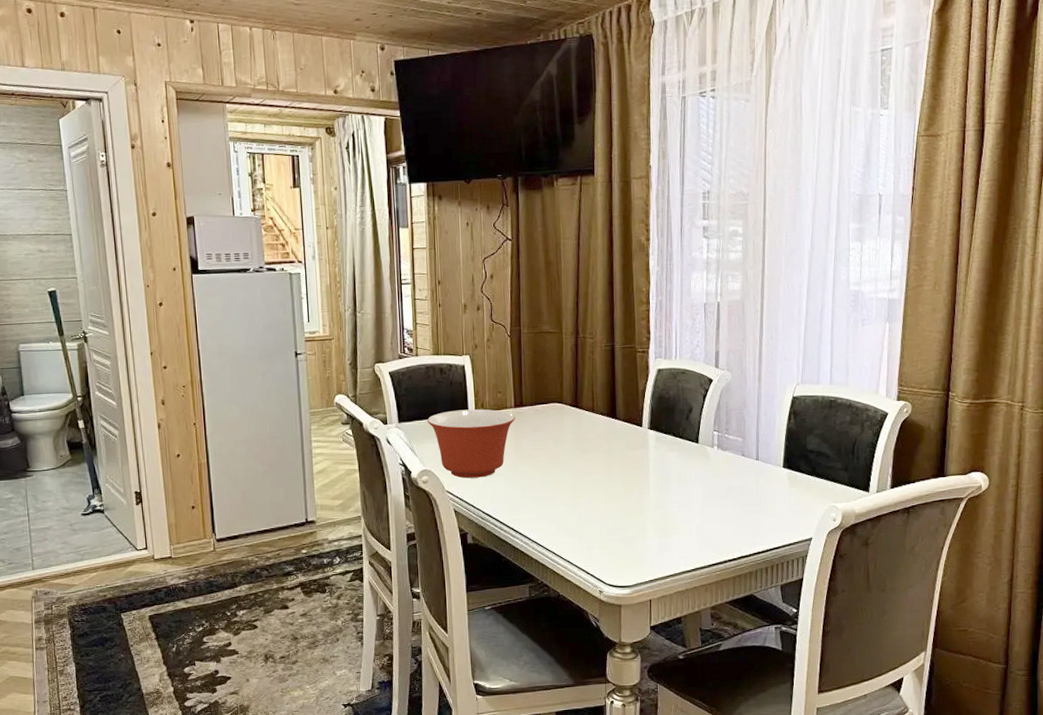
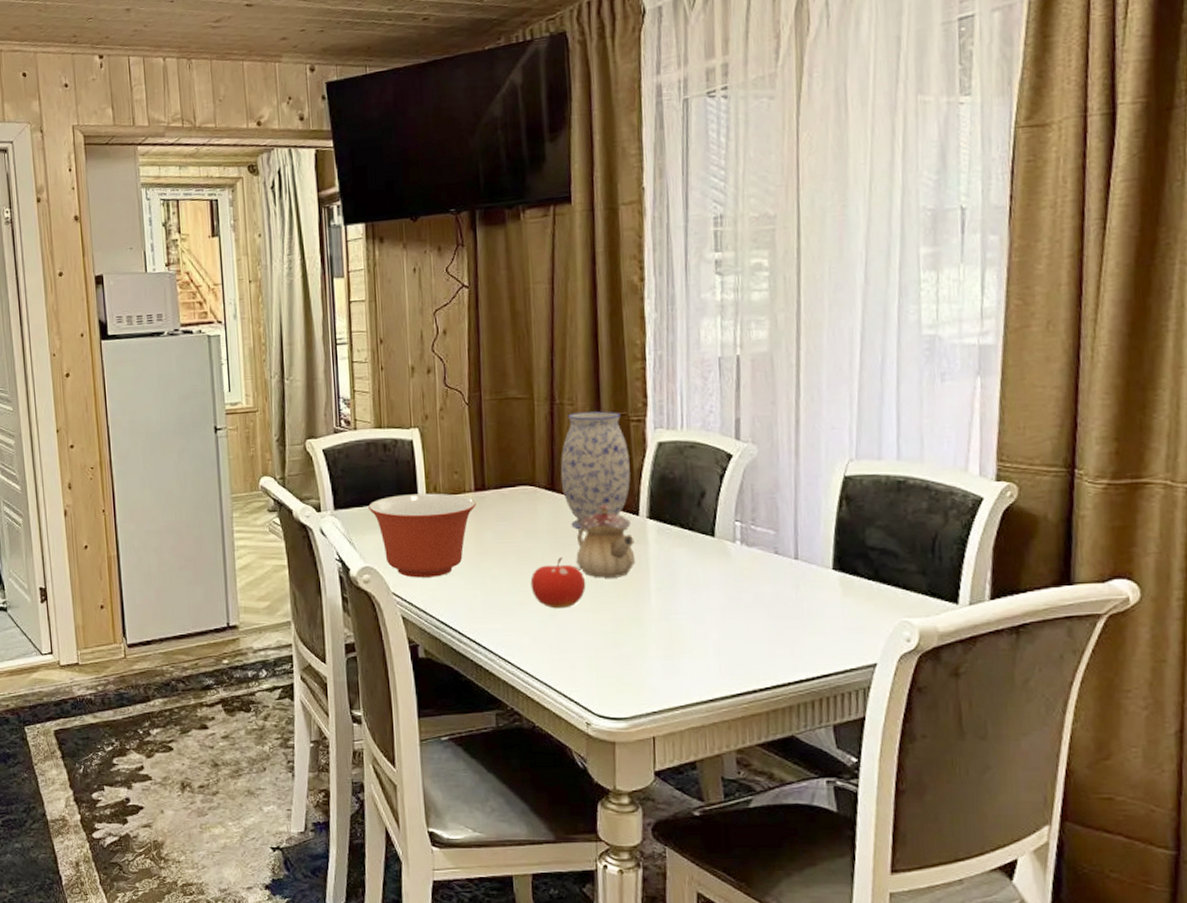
fruit: none [558,460,601,502] -> present [530,557,586,609]
vase: none [582,344,636,439] -> present [560,411,631,530]
teapot: none [593,417,639,477] -> present [576,504,636,578]

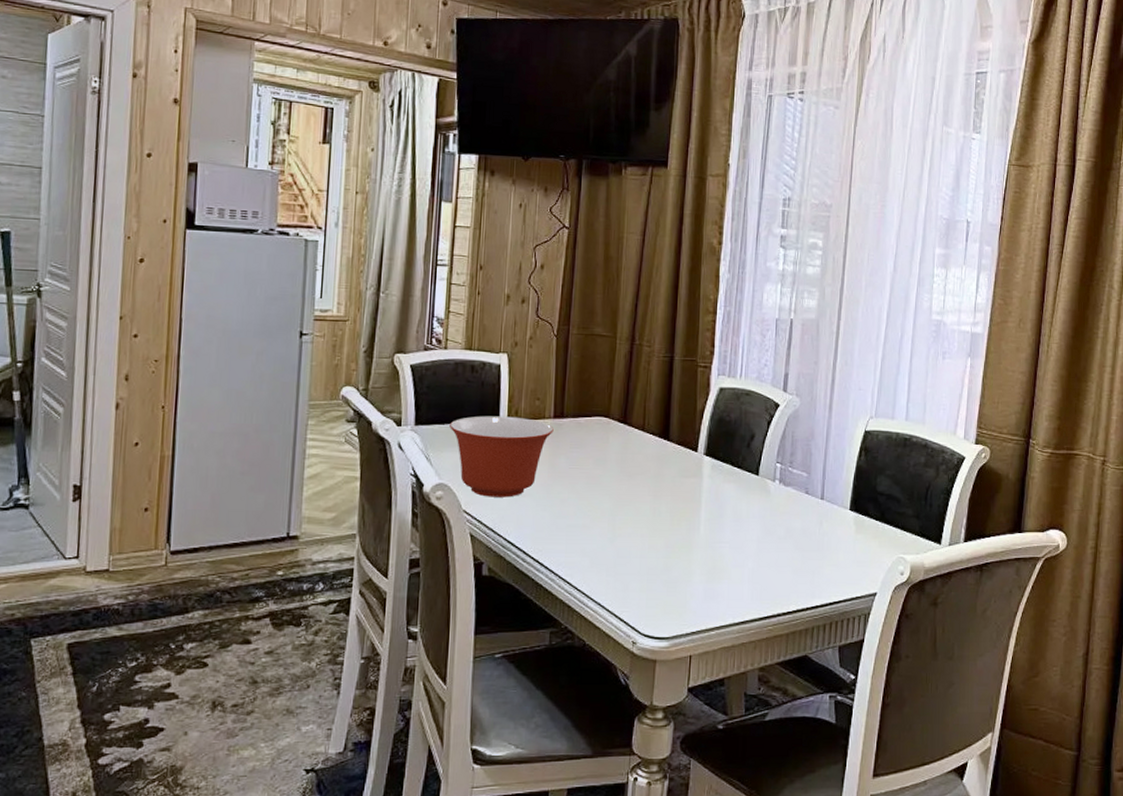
fruit: present [530,557,586,609] -> none [595,485,646,533]
vase: present [560,411,631,530] -> none [633,354,694,461]
teapot: present [576,504,636,578] -> none [639,439,691,507]

